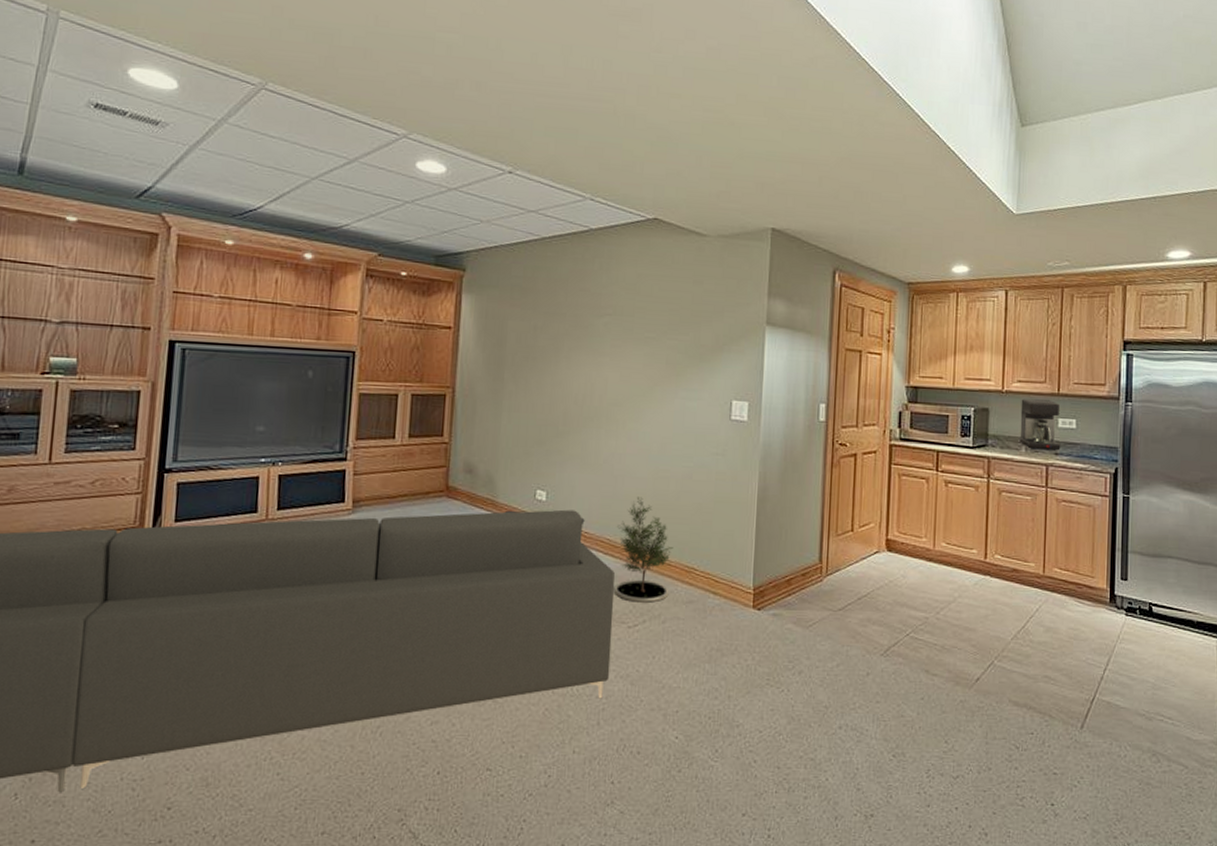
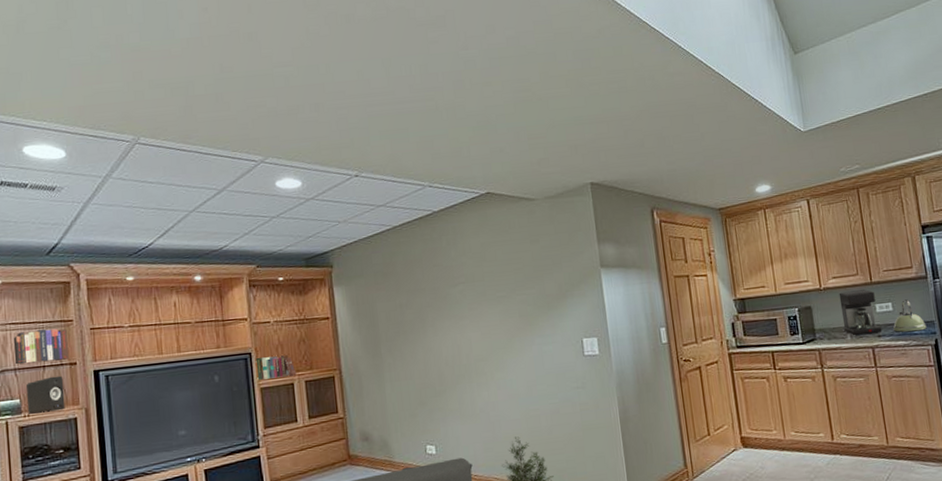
books: none [78,281,145,322] -> present [13,328,70,365]
speaker: none [85,338,132,380] -> present [25,375,65,414]
books: none [357,358,404,386] -> present [254,355,297,381]
kettle: none [1072,419,1109,456] -> present [893,299,927,333]

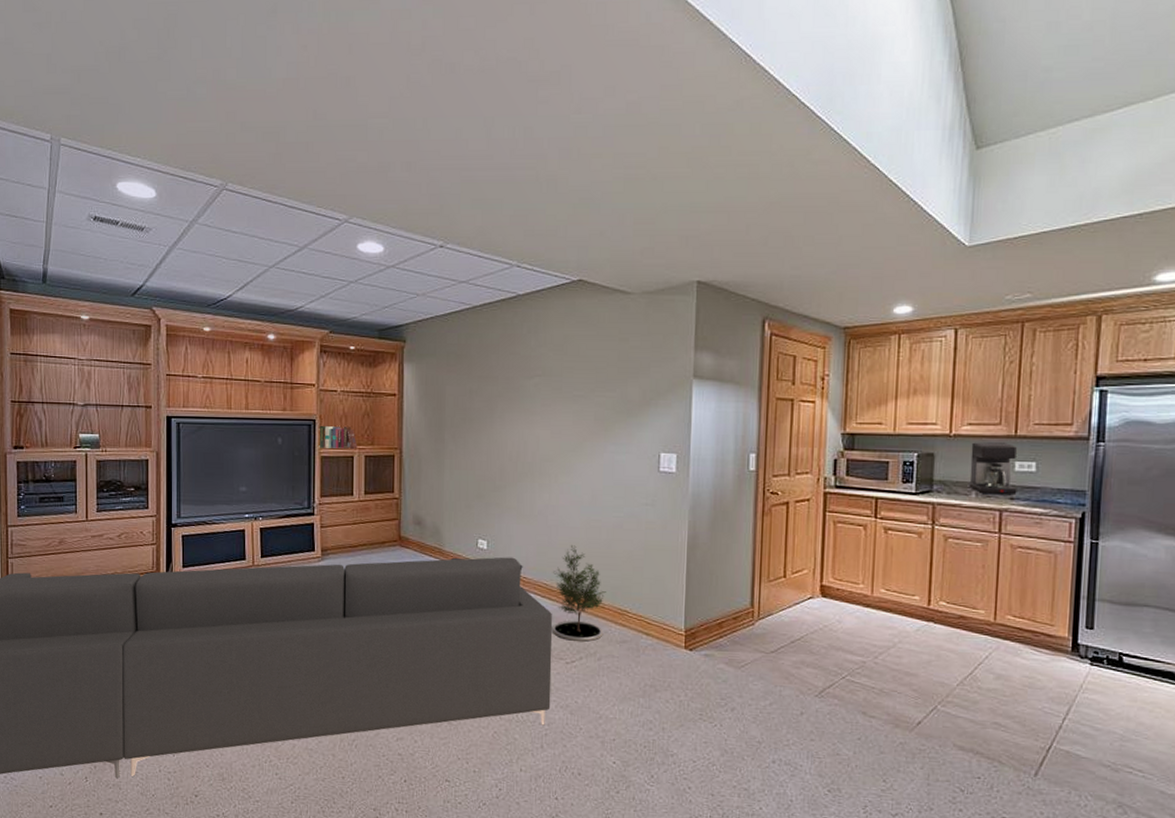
books: present [13,328,70,365] -> none [96,369,146,402]
speaker: present [25,375,65,414] -> none [105,416,139,450]
kettle: present [893,299,927,333] -> none [1031,461,1075,500]

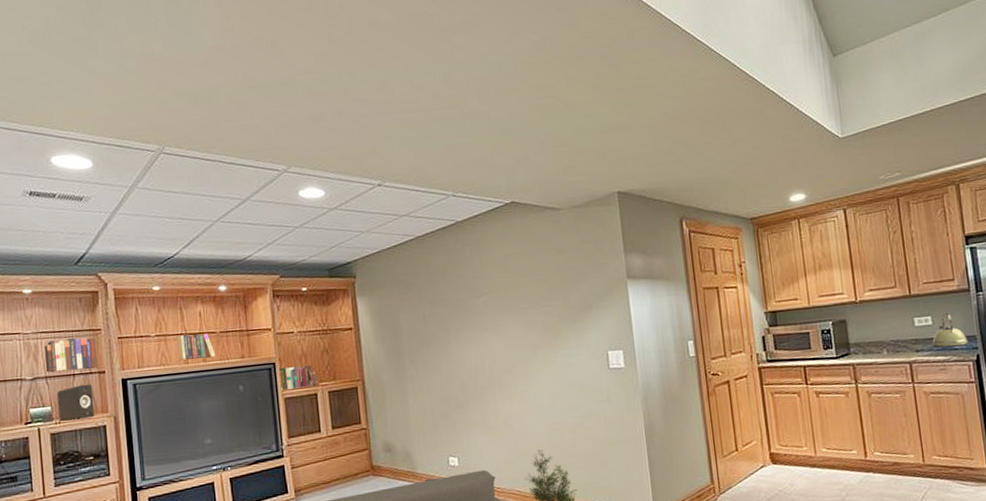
books: none [96,369,146,402] -> present [44,337,98,373]
speaker: none [105,416,139,450] -> present [56,384,95,421]
books: none [222,379,258,407] -> present [176,333,216,361]
coffee maker: present [969,442,1017,495] -> none [875,302,921,351]
kettle: none [1031,461,1075,500] -> present [932,313,968,347]

